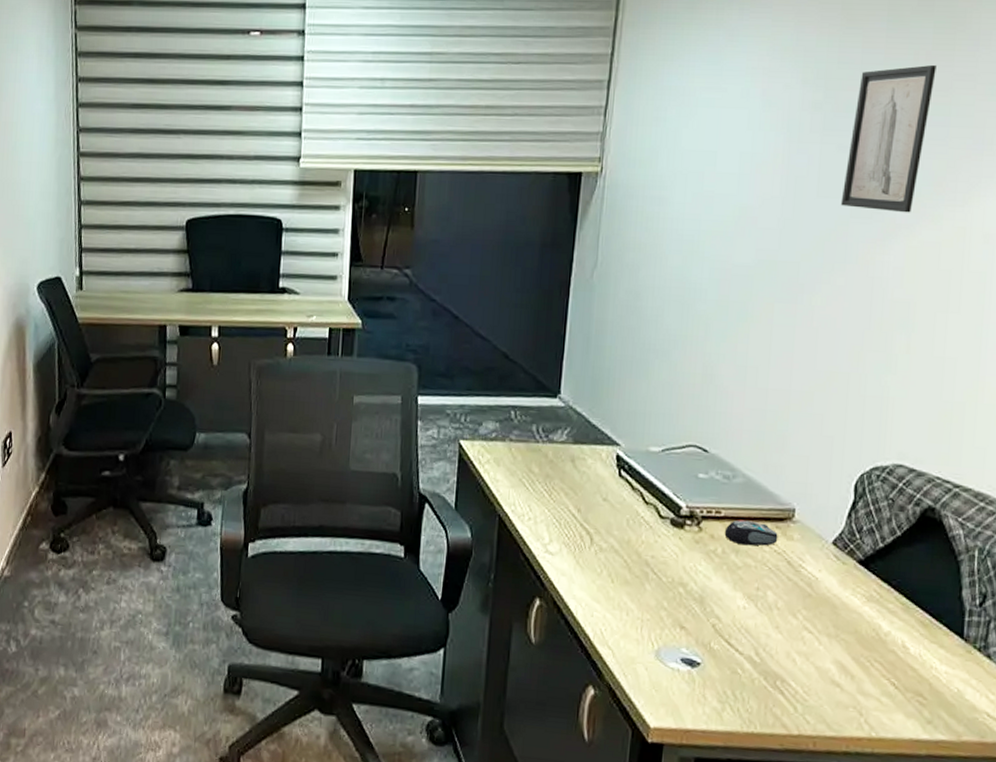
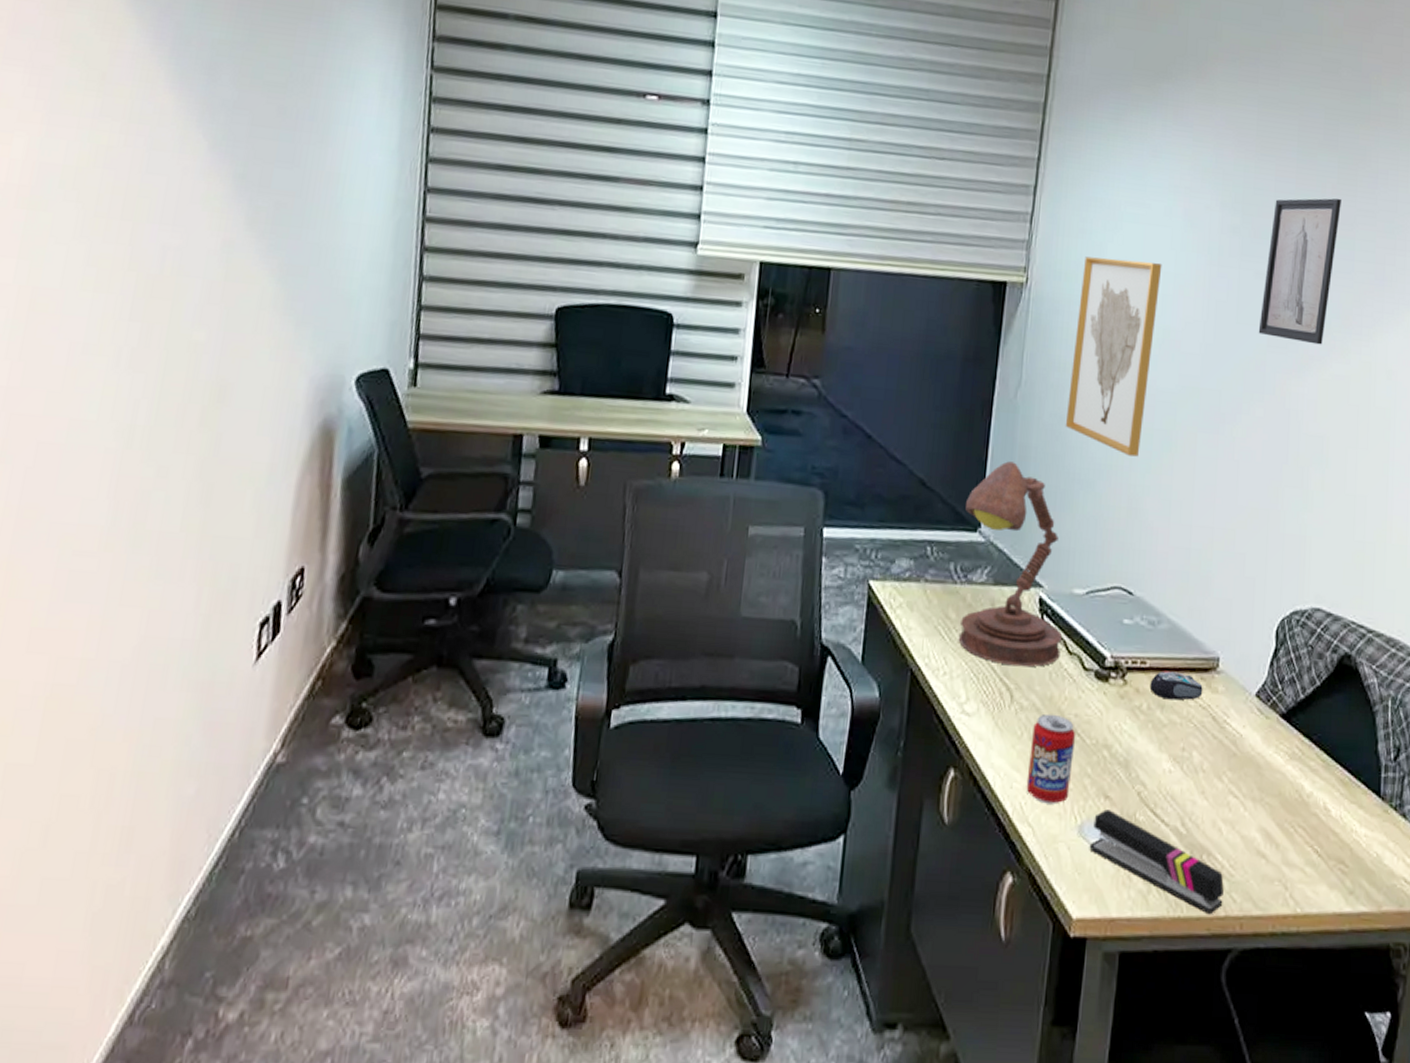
desk lamp: none [541,335,638,515] -> present [958,461,1062,668]
beverage can: none [606,554,653,632] -> present [1026,713,1076,805]
wall art: none [640,143,739,327] -> present [1065,256,1162,457]
stapler: none [666,638,798,733] -> present [1089,809,1224,915]

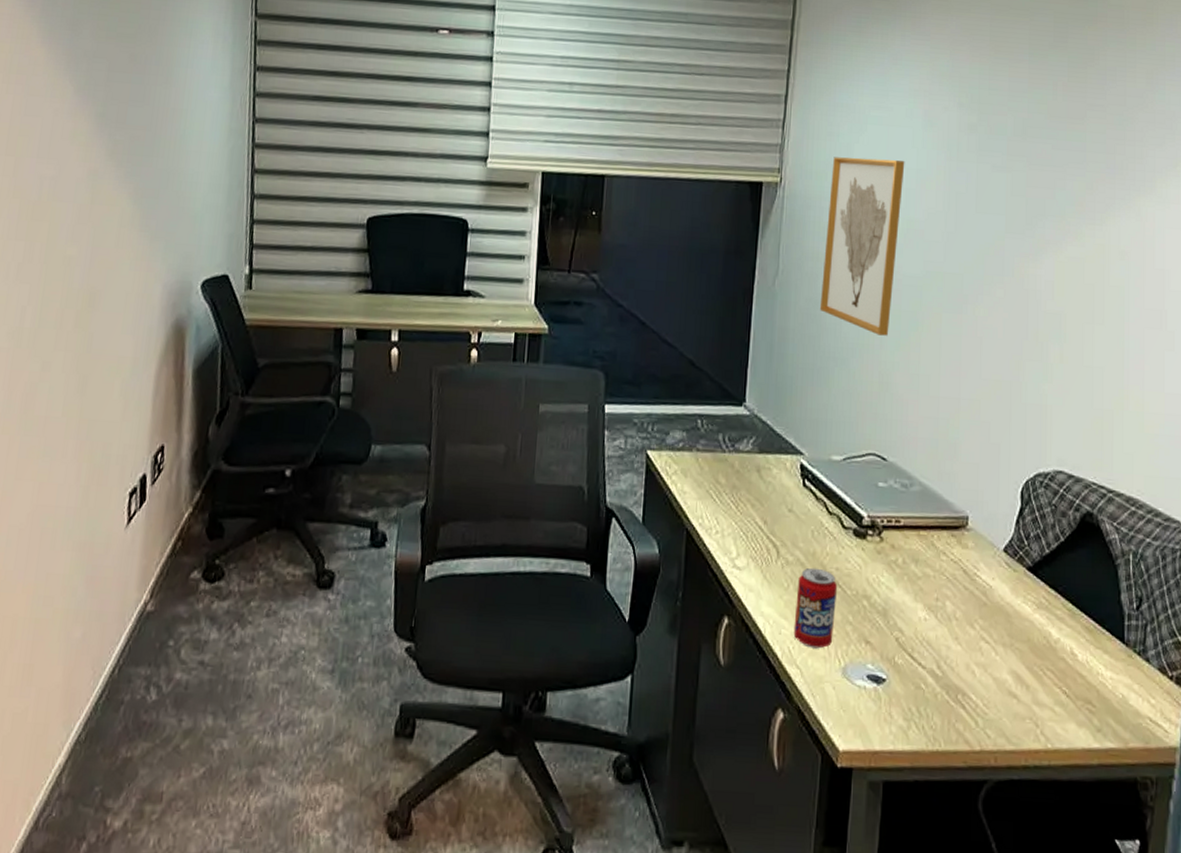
desk lamp: present [958,461,1062,668] -> none [728,342,822,526]
stapler: present [1089,809,1224,915] -> none [853,653,978,749]
computer mouse: present [1149,671,1203,700] -> none [904,528,954,555]
wall art: present [1258,198,1342,345] -> none [996,95,1072,230]

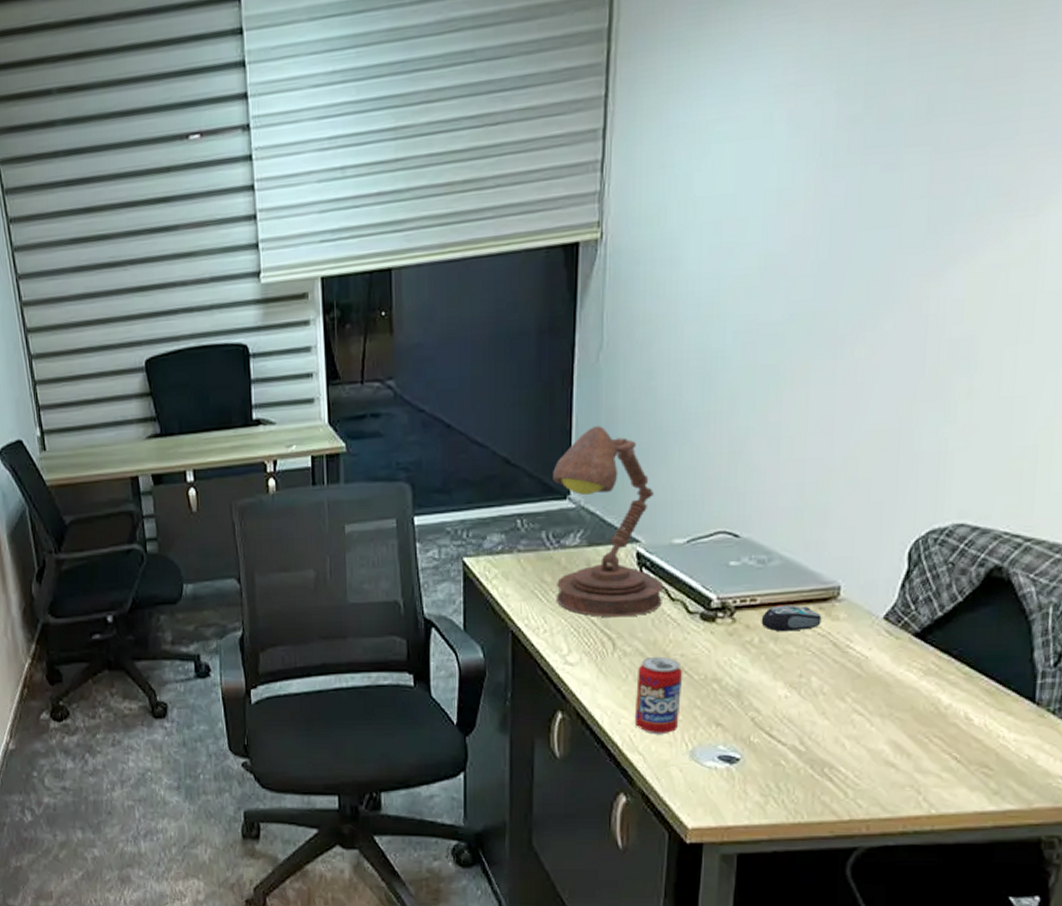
desk lamp: none [728,342,822,526] -> present [553,426,662,618]
wall art: present [819,157,905,336] -> none [654,182,762,399]
computer mouse: none [904,528,954,555] -> present [761,605,822,632]

